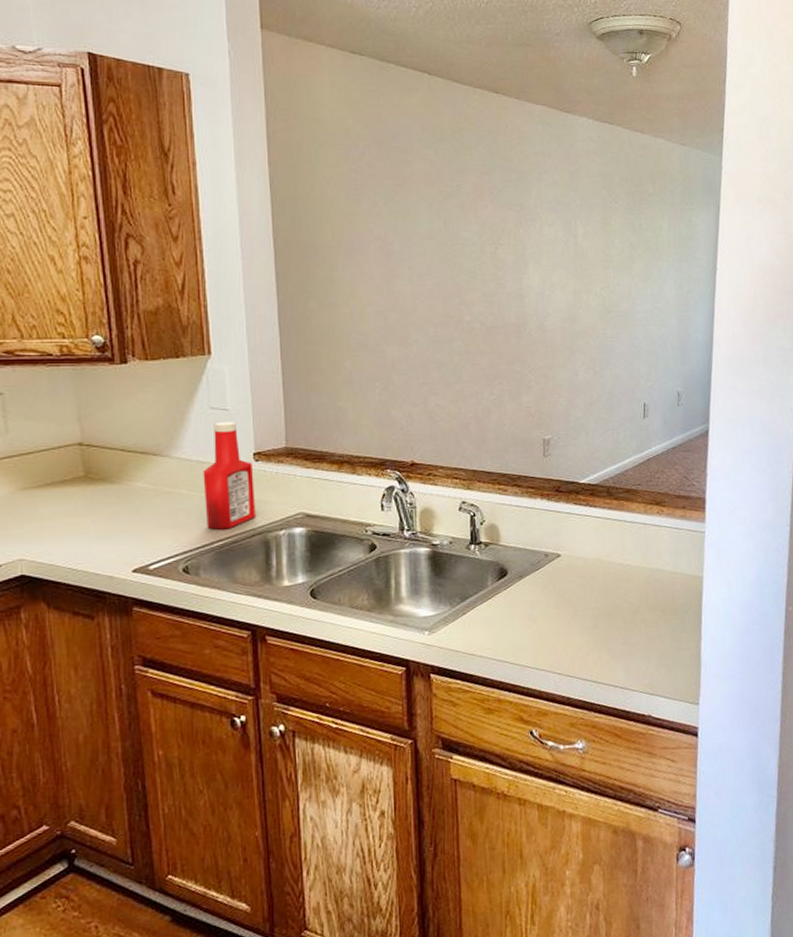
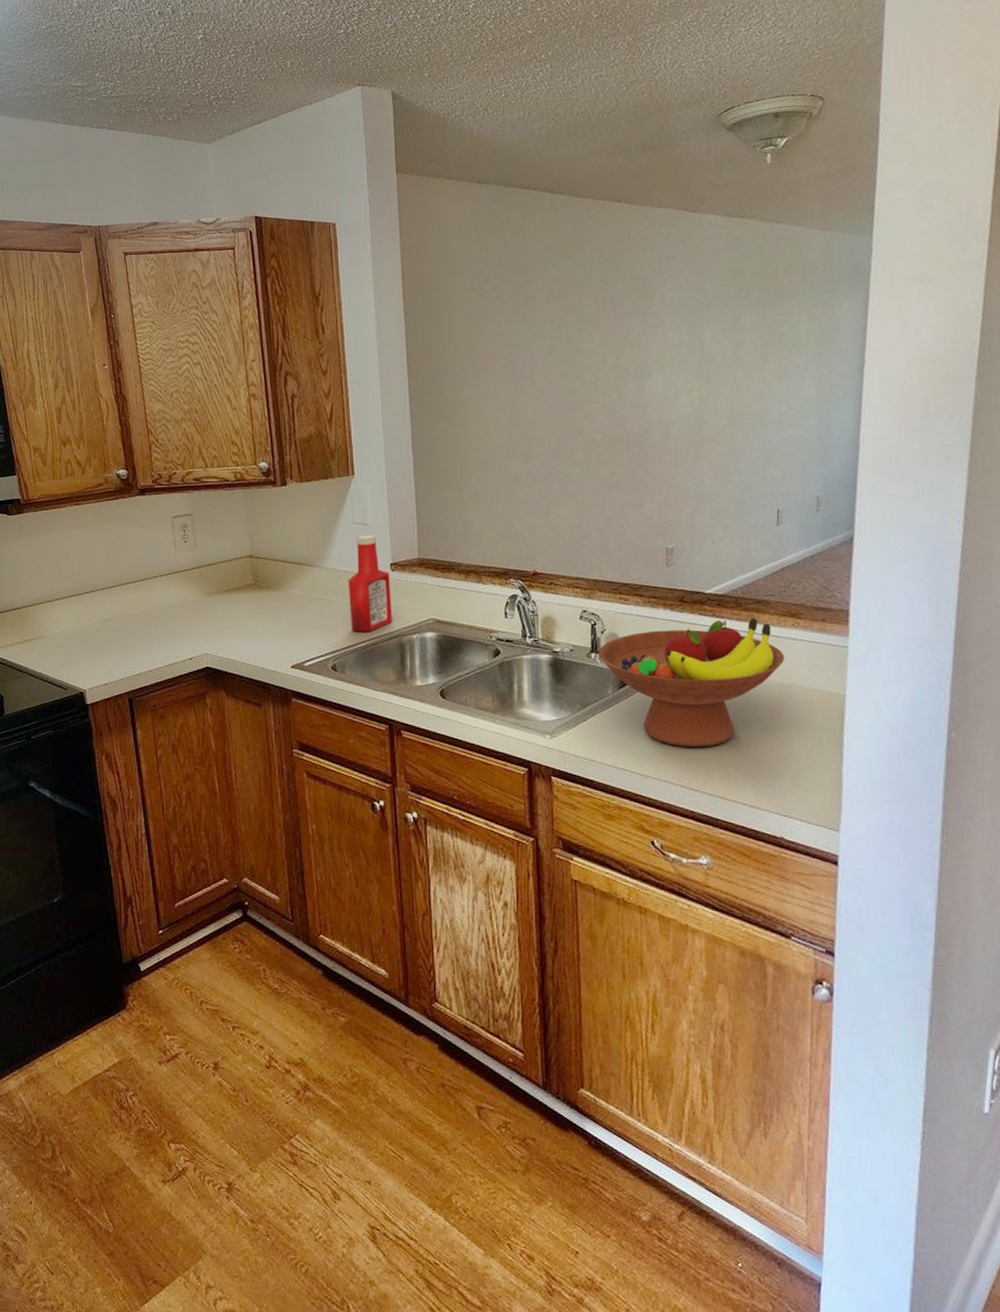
fruit bowl: none [477,506,651,635] -> present [598,617,785,748]

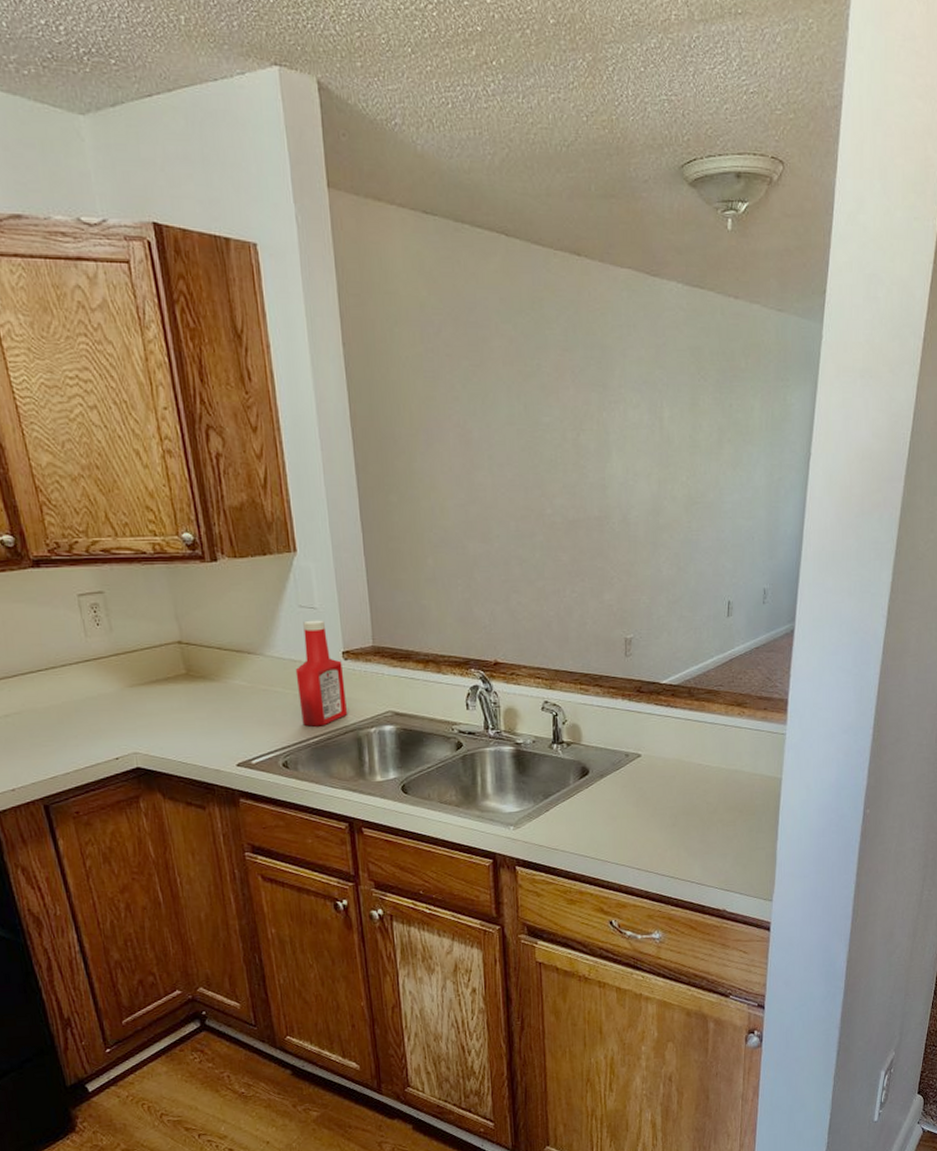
fruit bowl: present [598,617,785,748] -> none [560,707,731,833]

